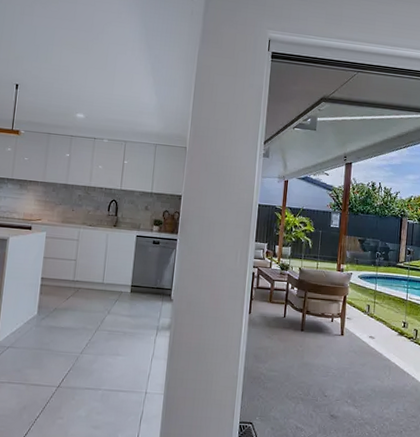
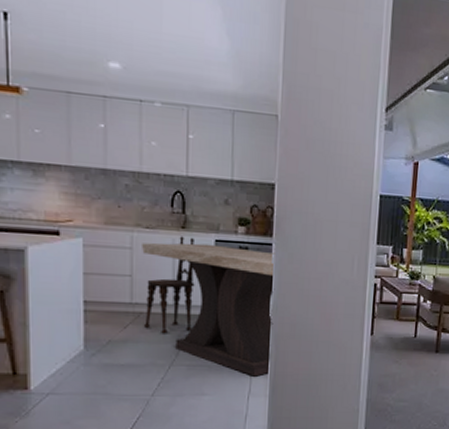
dining chair: none [80,232,122,305] -> present [143,236,195,334]
table: none [85,236,179,343] -> present [142,242,275,377]

